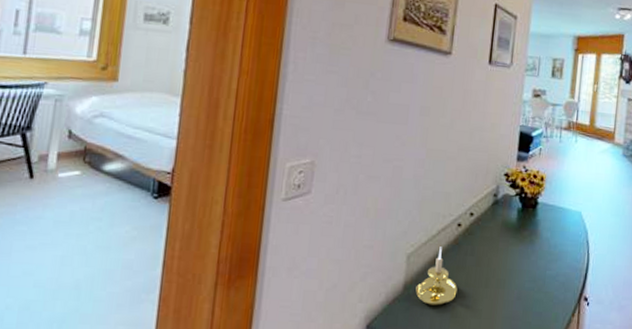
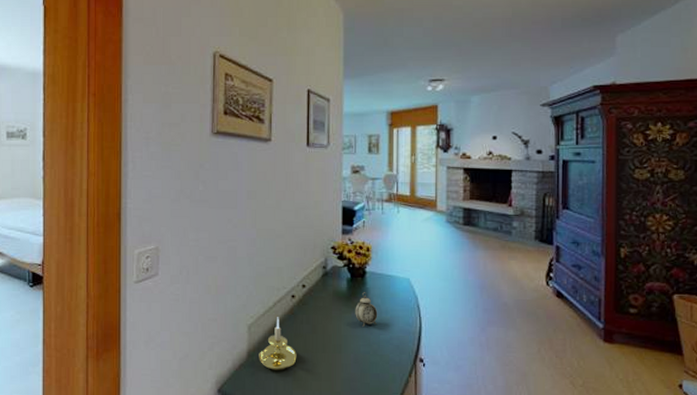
alarm clock: none [523,224,547,261] -> present [355,292,378,327]

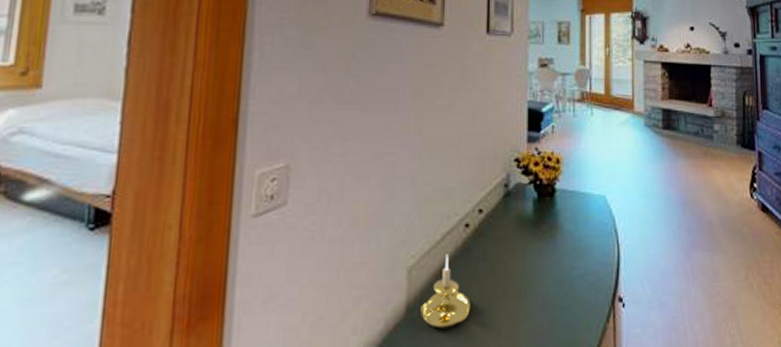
alarm clock: present [355,292,378,327] -> none [543,215,570,261]

